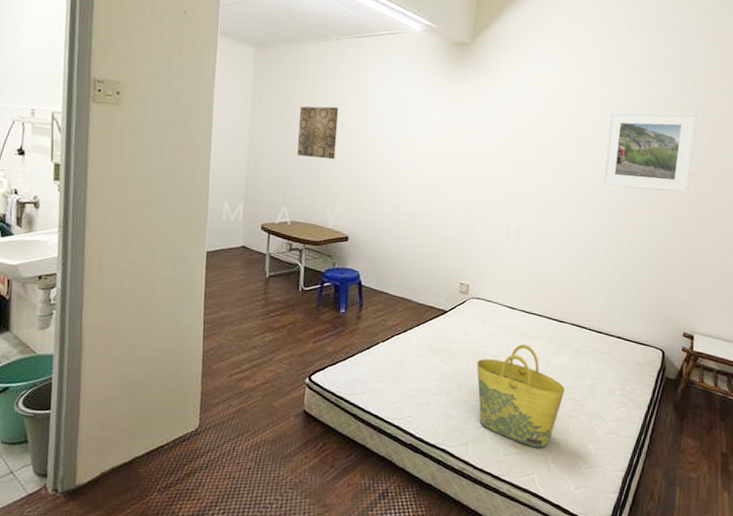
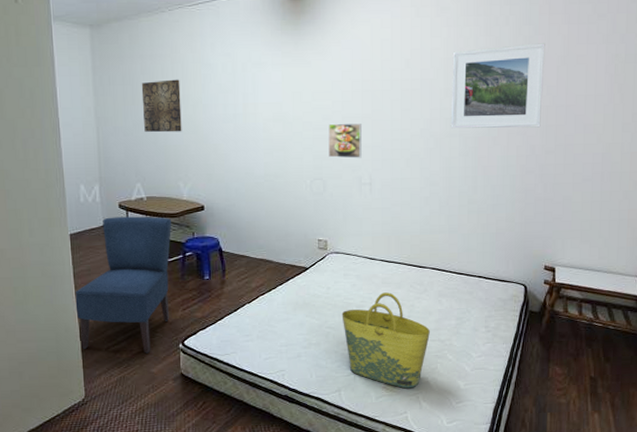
chair: none [202,238,314,386] -> present [75,216,172,354]
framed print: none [479,167,514,205] -> present [328,123,362,159]

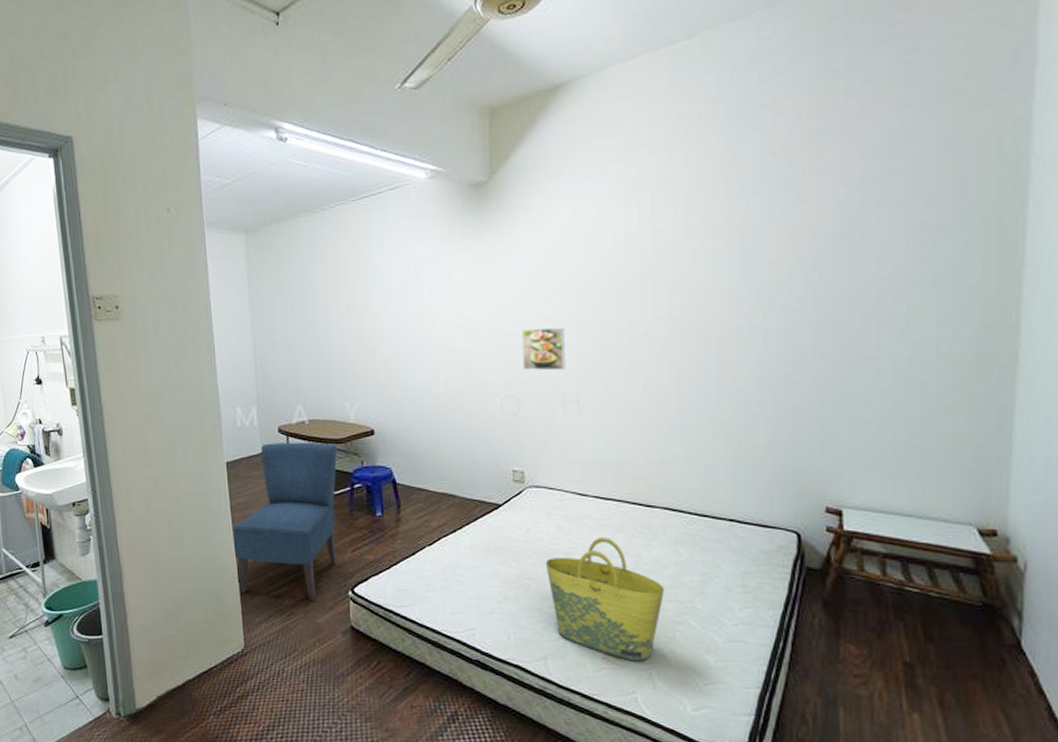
wall art: present [141,79,182,133] -> none [301,285,347,346]
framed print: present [450,43,545,129] -> none [682,214,814,330]

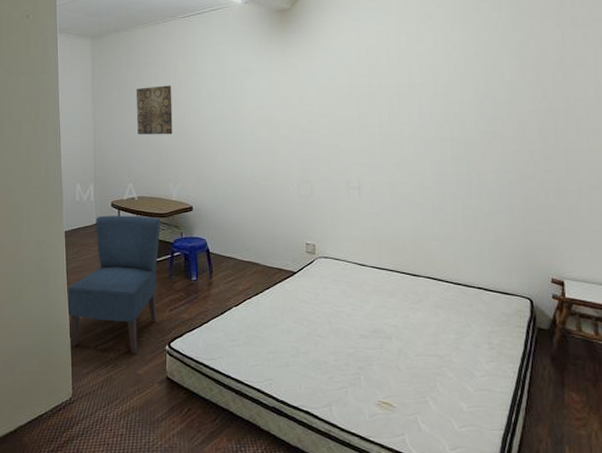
wall art: none [301,285,347,346] -> present [136,85,173,135]
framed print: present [522,327,566,371] -> none [315,127,350,162]
tote bag: present [545,537,664,662] -> none [331,301,427,408]

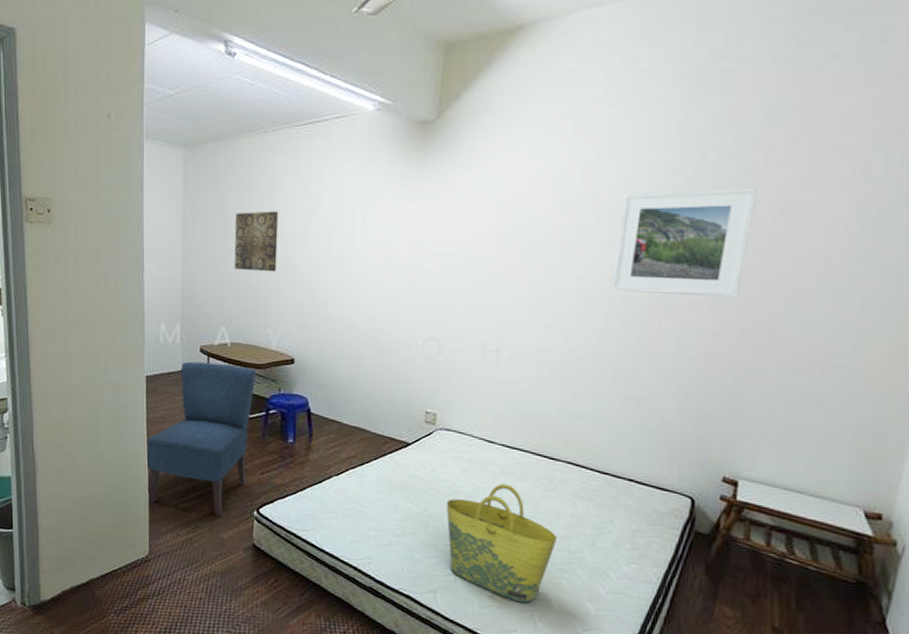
tote bag: none [331,301,427,408] -> present [446,484,557,603]
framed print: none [440,47,539,133] -> present [610,187,758,298]

